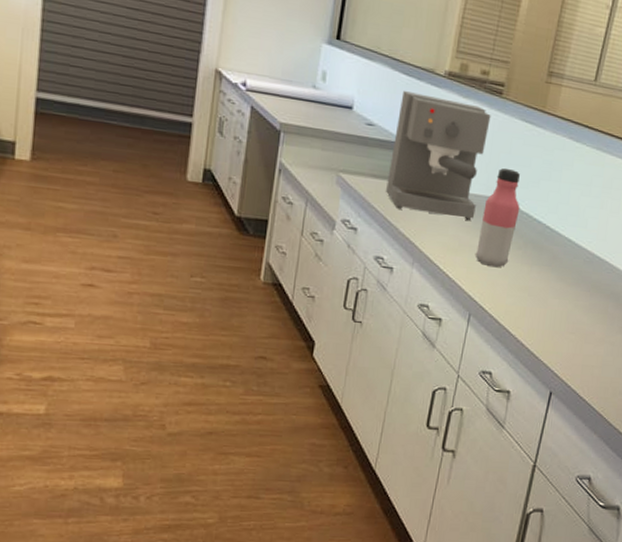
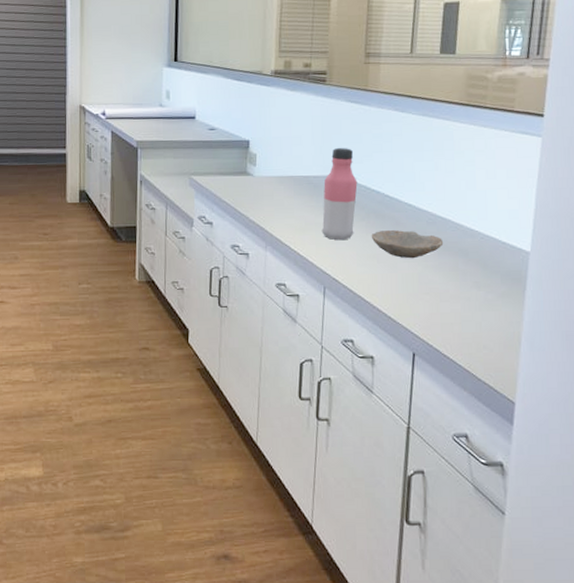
coffee maker: present [386,91,491,220] -> none [233,94,318,200]
bowl: none [525,262,598,296] -> present [371,230,444,259]

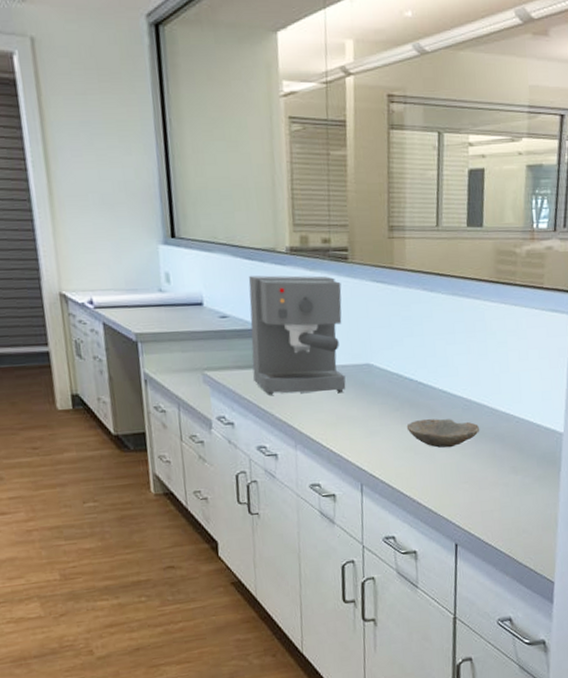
coffee maker: none [233,94,318,200] -> present [248,275,346,395]
water bottle: present [321,147,358,241] -> none [353,332,389,434]

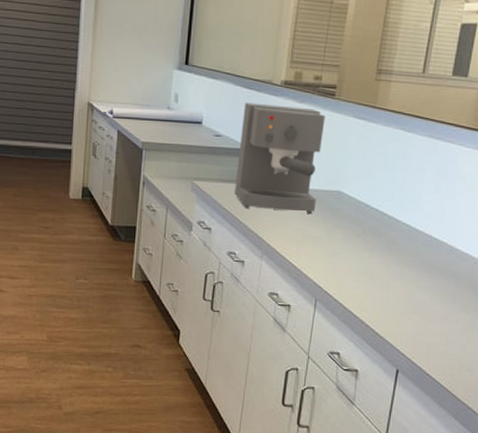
bowl: present [406,418,480,448] -> none [366,248,437,278]

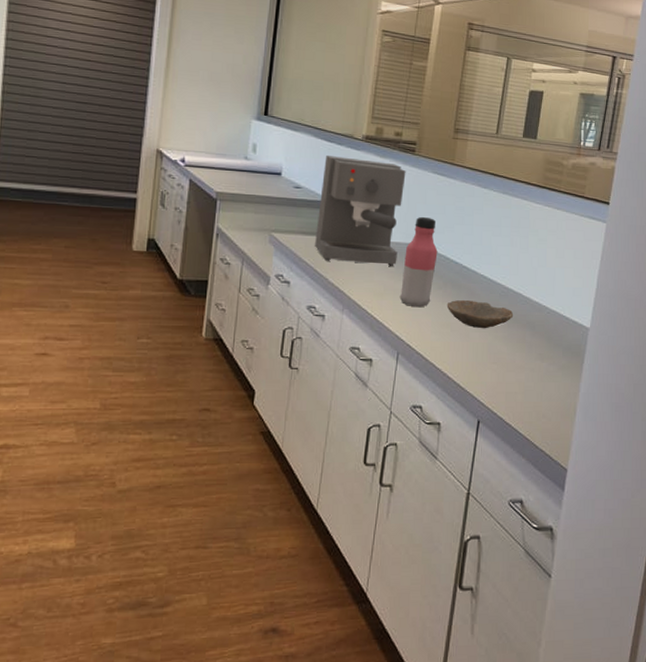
water bottle: none [318,162,358,256] -> present [399,216,438,308]
bowl: none [366,248,437,278] -> present [446,300,514,329]

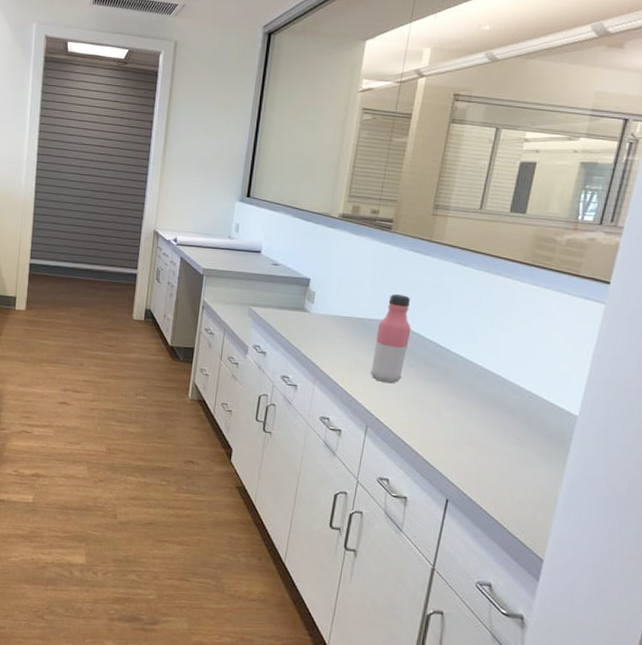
coffee maker: present [315,156,406,266] -> none [290,234,381,342]
bowl: present [446,300,514,329] -> none [418,378,491,409]

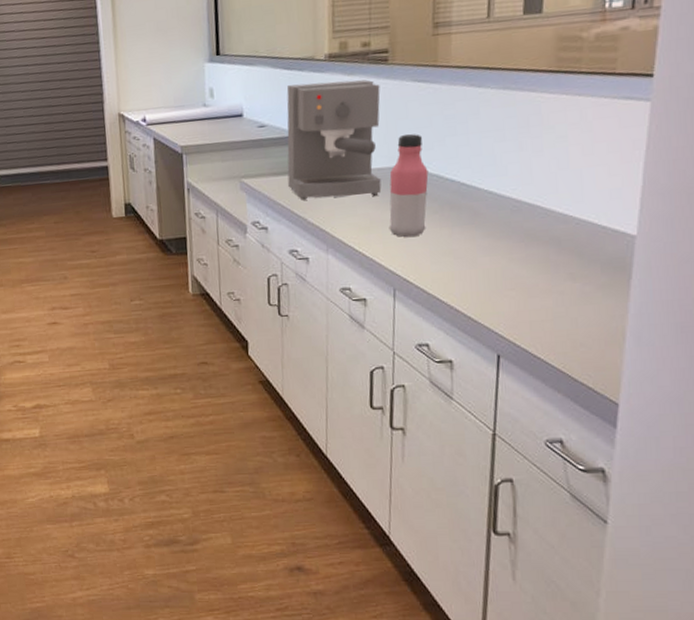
coffee maker: none [290,234,381,342] -> present [286,79,382,200]

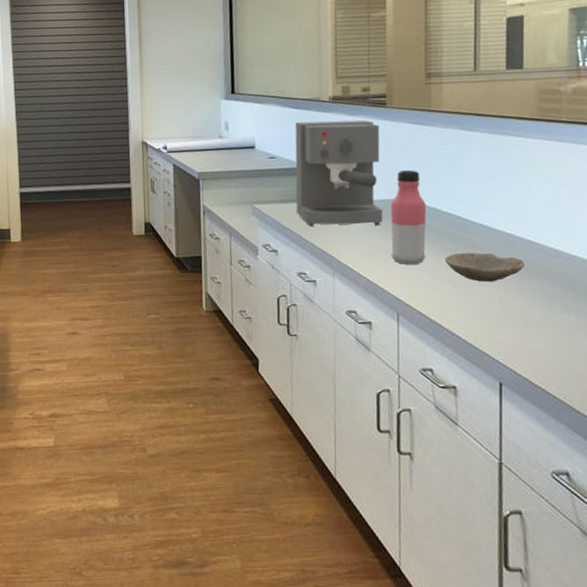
bowl: none [445,221,532,253] -> present [444,252,525,283]

